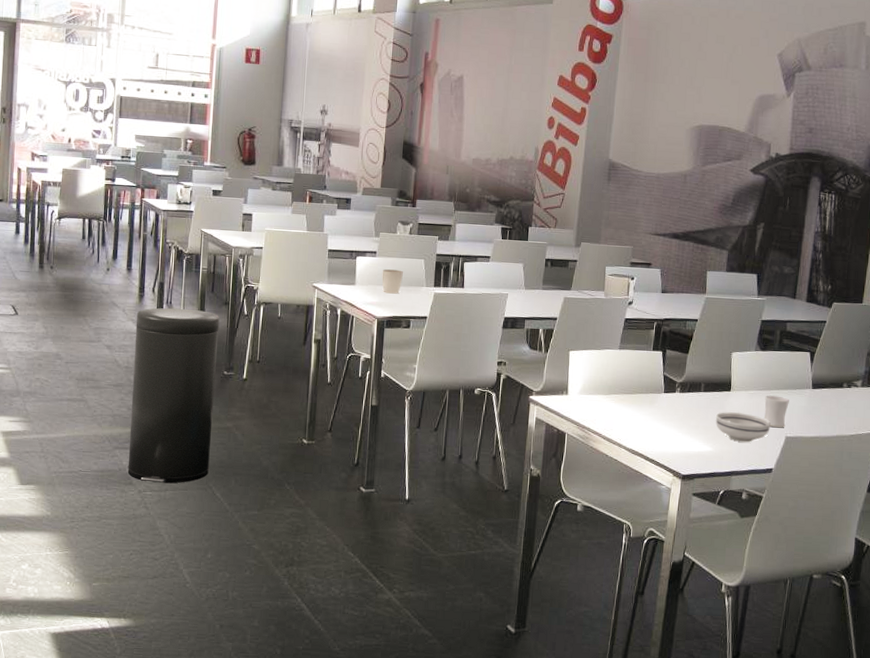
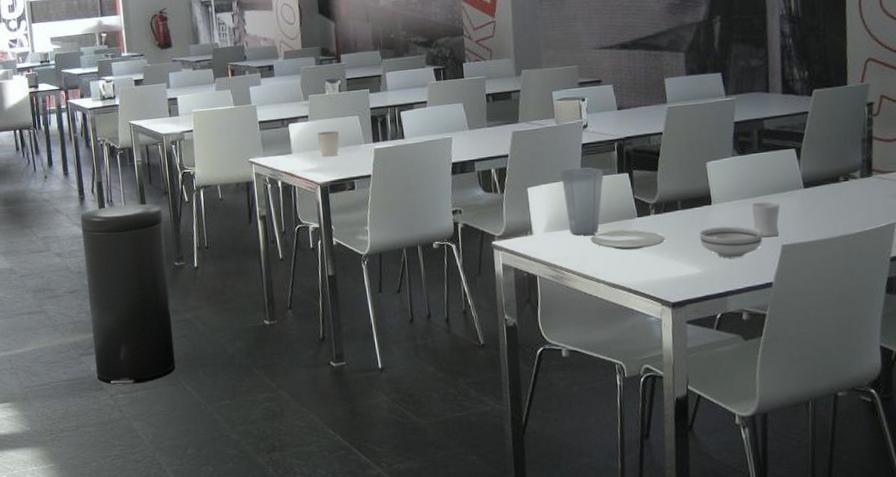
cup: none [601,339,641,403] -> present [561,167,604,236]
plate: none [618,402,686,422] -> present [590,230,666,250]

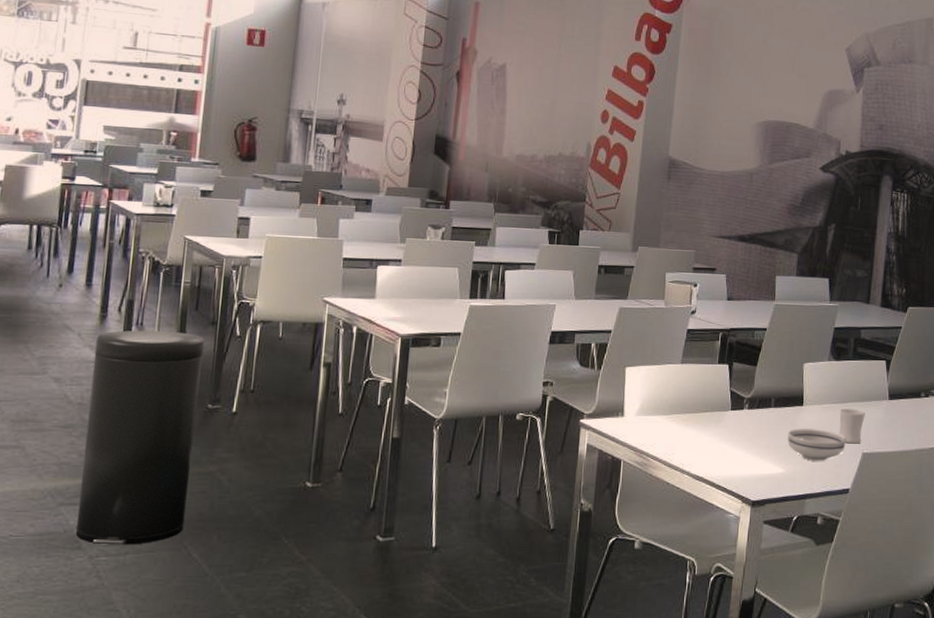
cup: present [317,131,340,157] -> none [407,279,433,308]
cup: present [561,167,604,236] -> none [661,352,705,423]
plate: present [590,230,666,250] -> none [681,422,755,443]

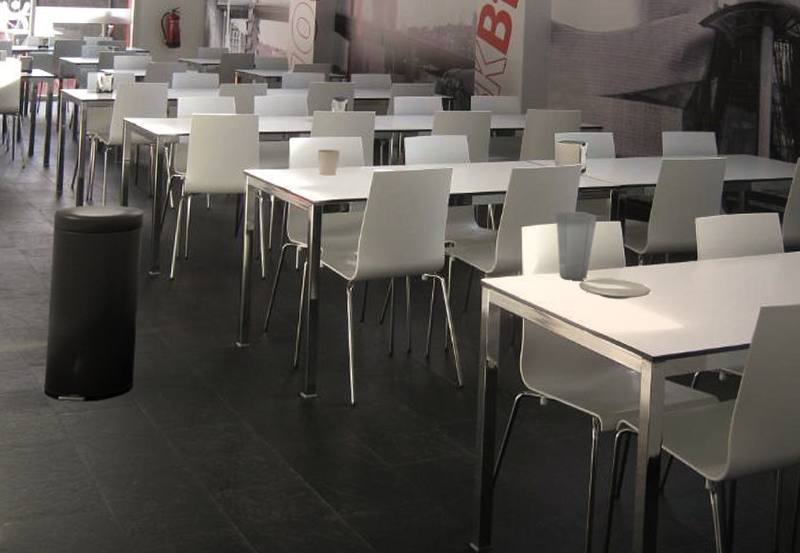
cup: none [407,279,433,308] -> present [317,150,340,176]
cup: none [661,352,705,423] -> present [556,211,598,280]
plate: none [681,422,755,443] -> present [578,279,652,299]
bowl: present [788,429,846,461] -> none [684,284,743,316]
mug: present [838,408,865,444] -> none [734,262,761,298]

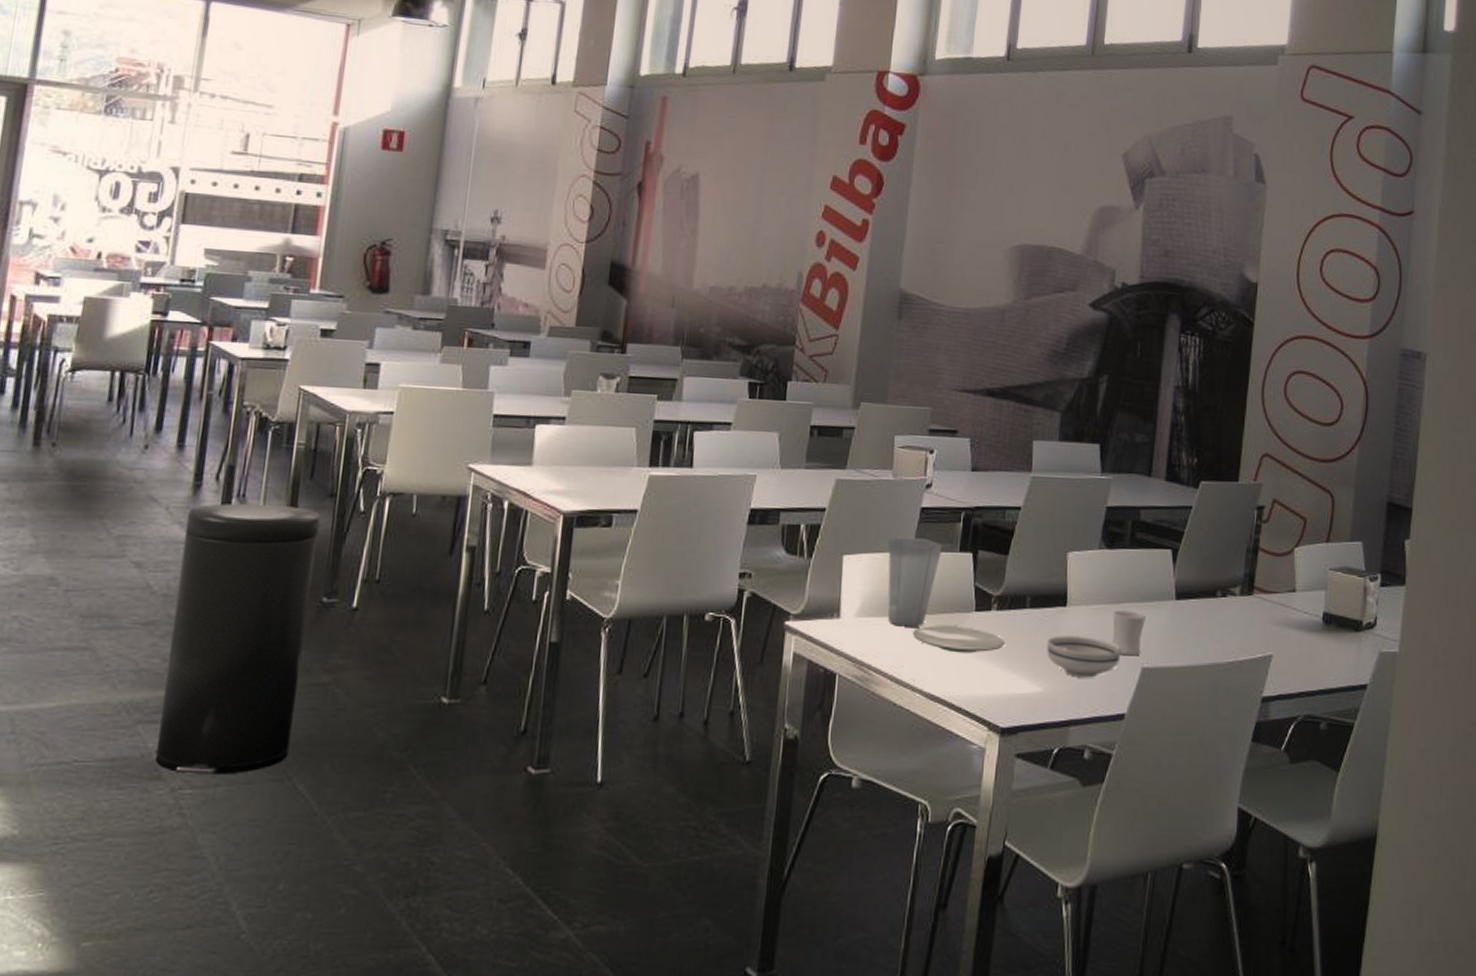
cup: present [317,150,340,176] -> none [572,442,604,478]
bowl: none [684,284,743,316] -> present [1047,636,1121,678]
mug: none [734,262,761,298] -> present [1111,610,1146,656]

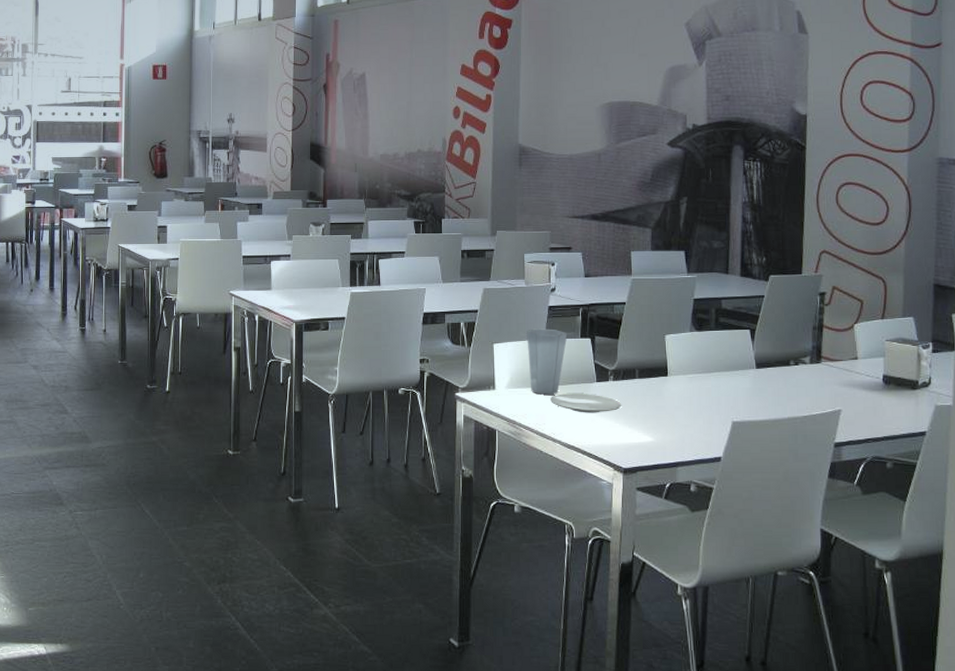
pedal bin: present [154,503,321,775] -> none [58,324,140,502]
bowl: present [1047,636,1121,678] -> none [654,399,714,430]
mug: present [1111,610,1146,656] -> none [705,378,732,413]

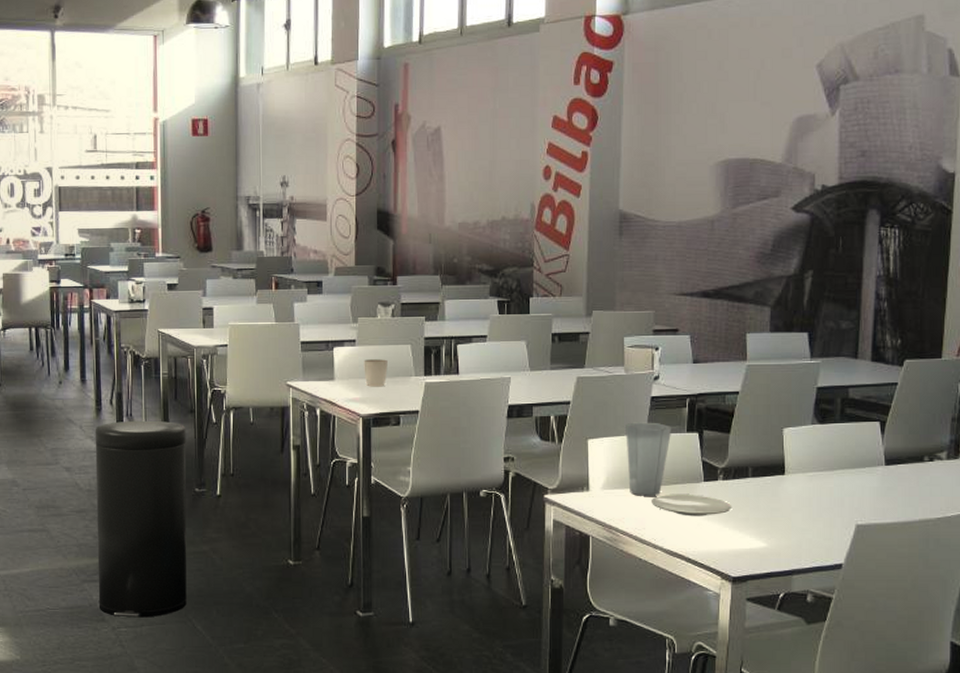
pedal bin: none [58,324,140,502] -> present [95,420,187,618]
cup: none [297,272,318,296] -> present [364,359,388,387]

